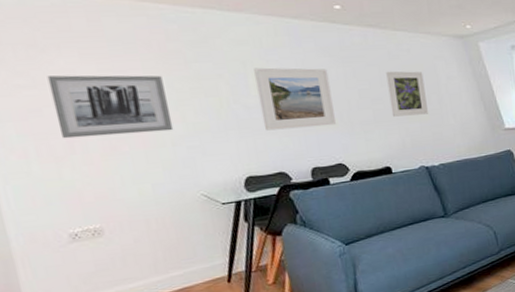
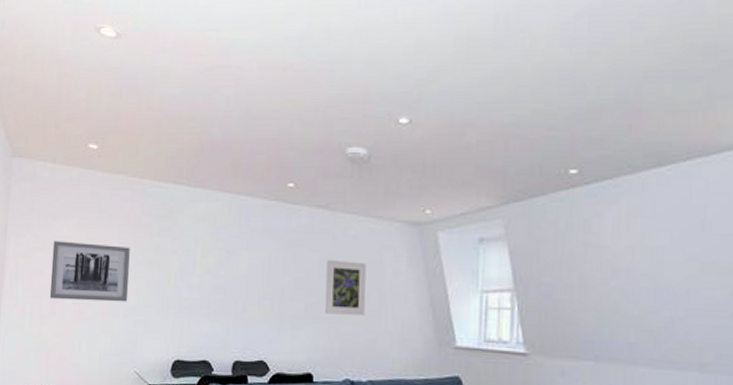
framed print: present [254,67,337,131] -> none [200,246,269,316]

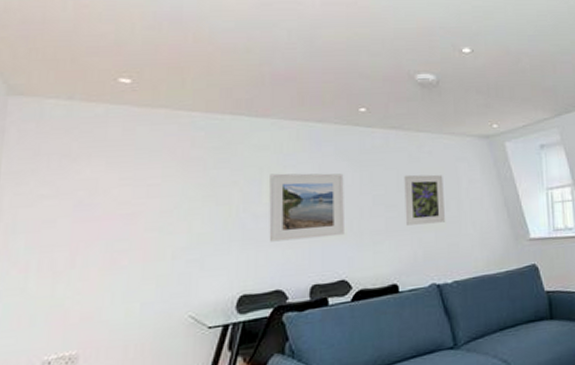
wall art: present [49,241,130,302] -> none [66,183,179,252]
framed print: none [200,246,269,316] -> present [269,173,346,242]

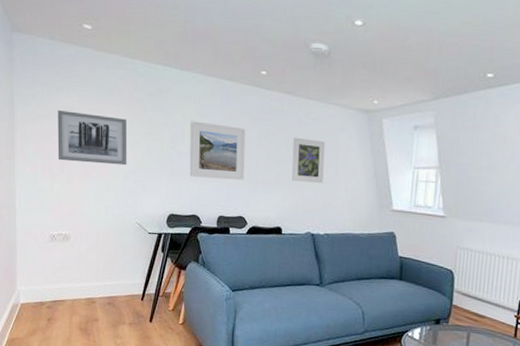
wall art: none [66,183,179,252] -> present [57,110,128,166]

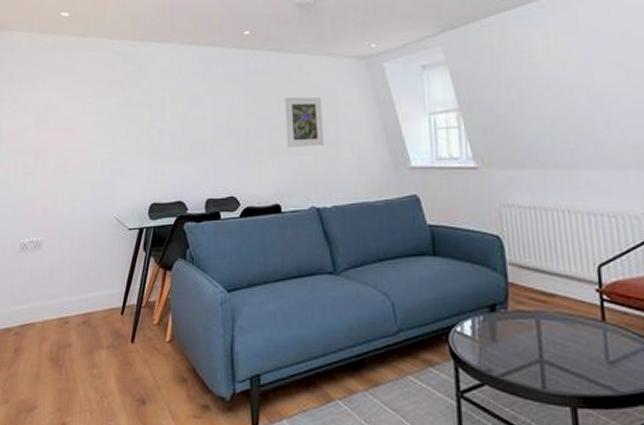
wall art: present [57,110,128,166] -> none [32,102,105,157]
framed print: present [189,121,246,181] -> none [171,94,234,157]

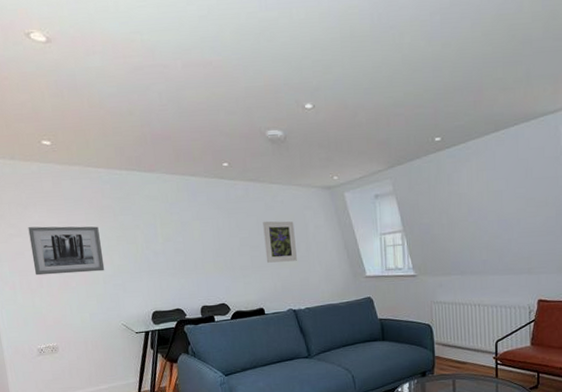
wall art: none [32,102,105,157] -> present [28,226,105,276]

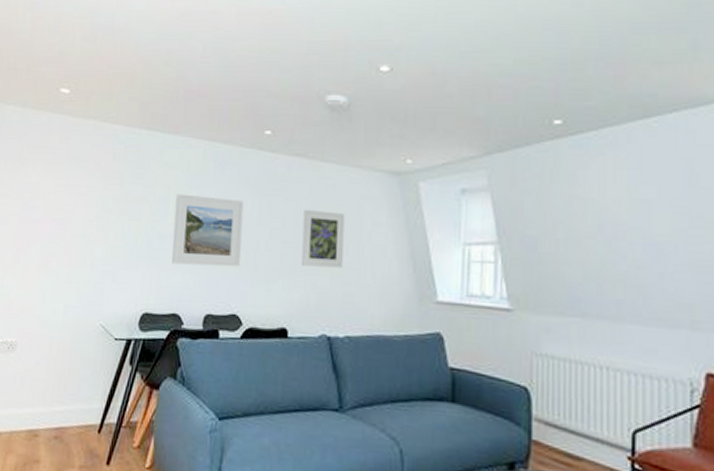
wall art: present [28,226,105,276] -> none [13,187,100,252]
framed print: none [161,219,222,273] -> present [171,194,244,267]

